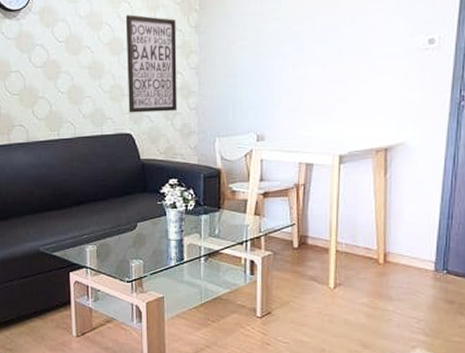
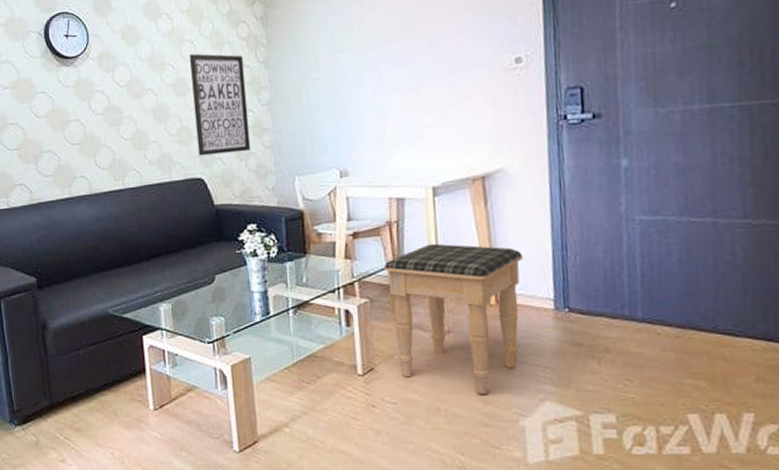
footstool: none [288,206,412,339] -> present [383,243,523,394]

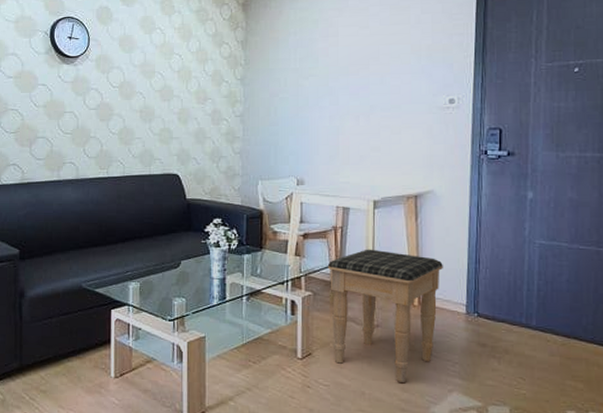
wall art: present [190,53,251,156] -> none [176,66,223,155]

